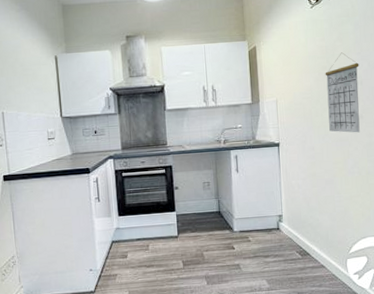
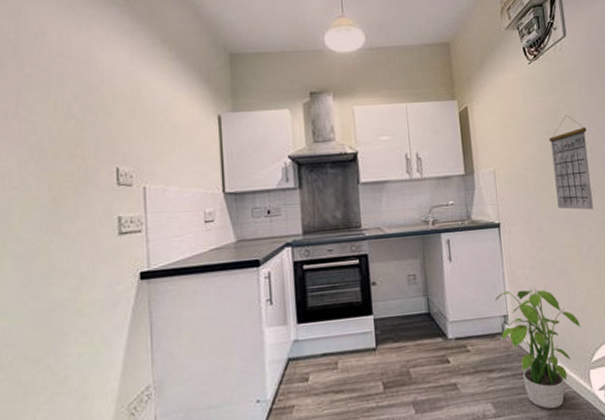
potted plant: none [272,193,342,286] -> present [494,285,581,409]

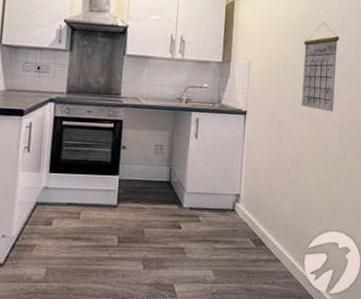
potted plant: present [494,285,581,409] -> none [230,172,304,283]

